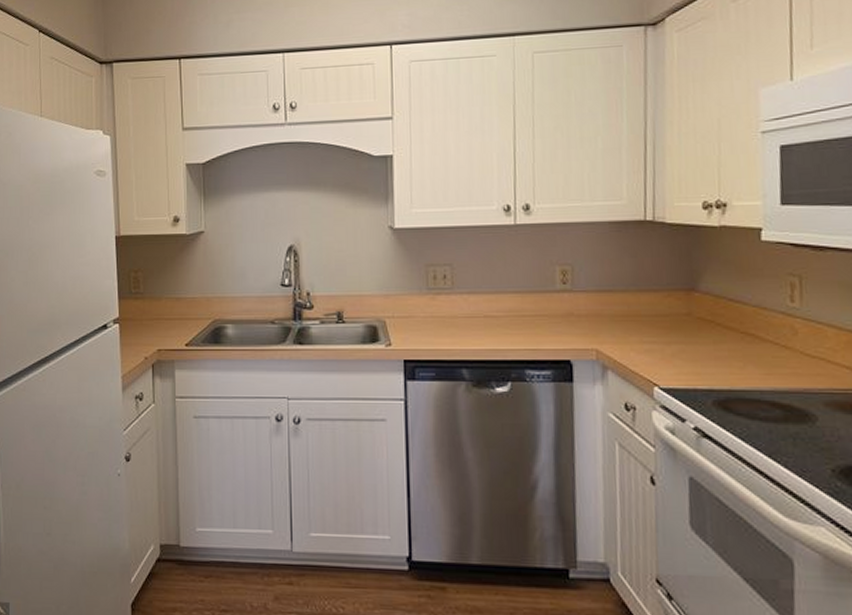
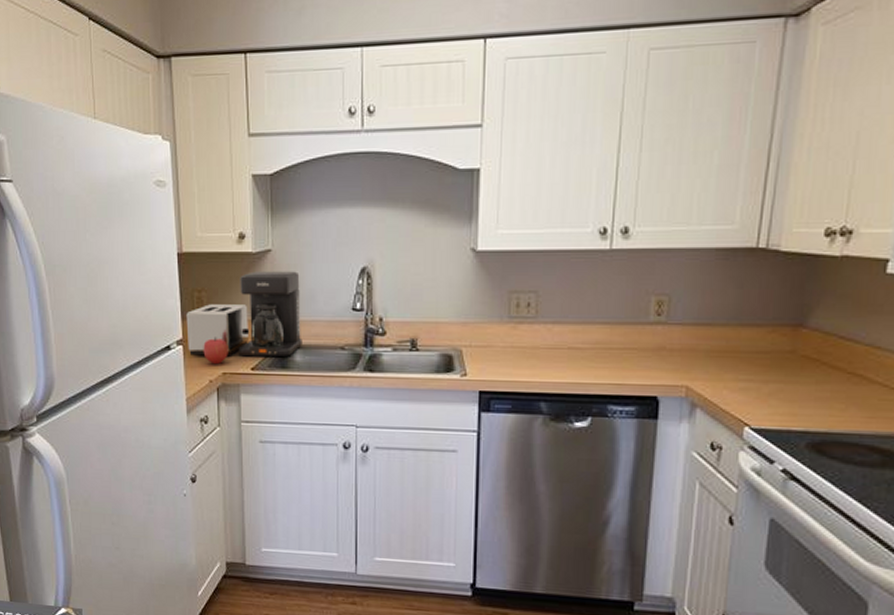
toaster: none [123,283,184,334] -> present [186,304,250,356]
fruit: none [139,315,163,342] -> present [203,337,228,365]
coffee maker: none [173,251,234,332] -> present [238,271,302,356]

